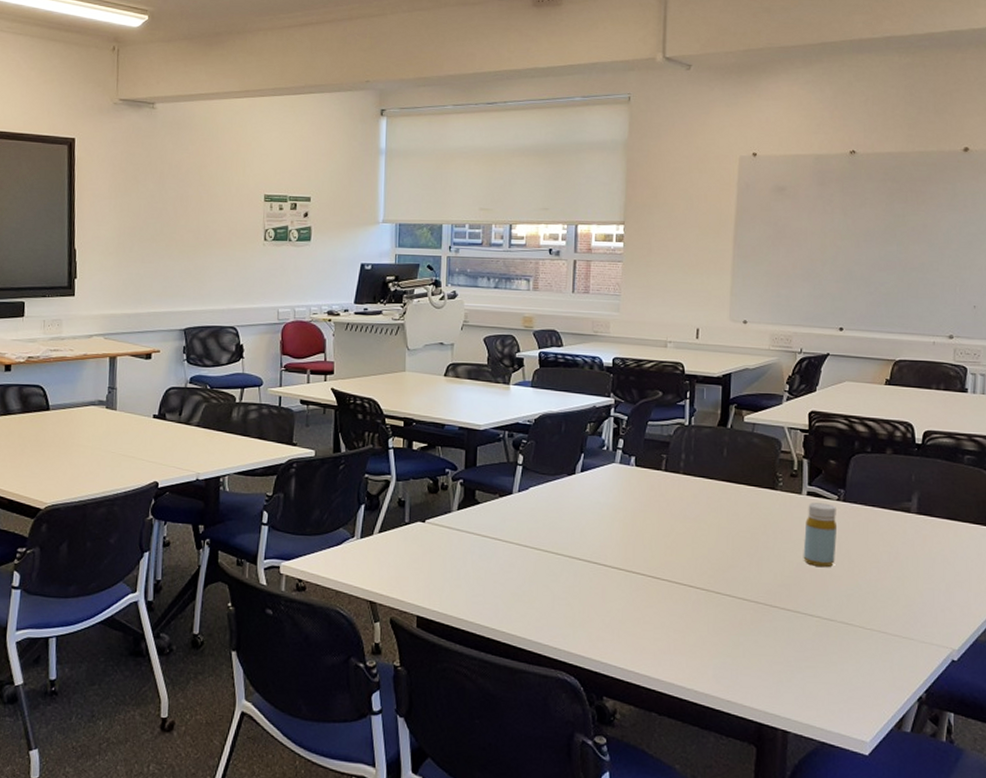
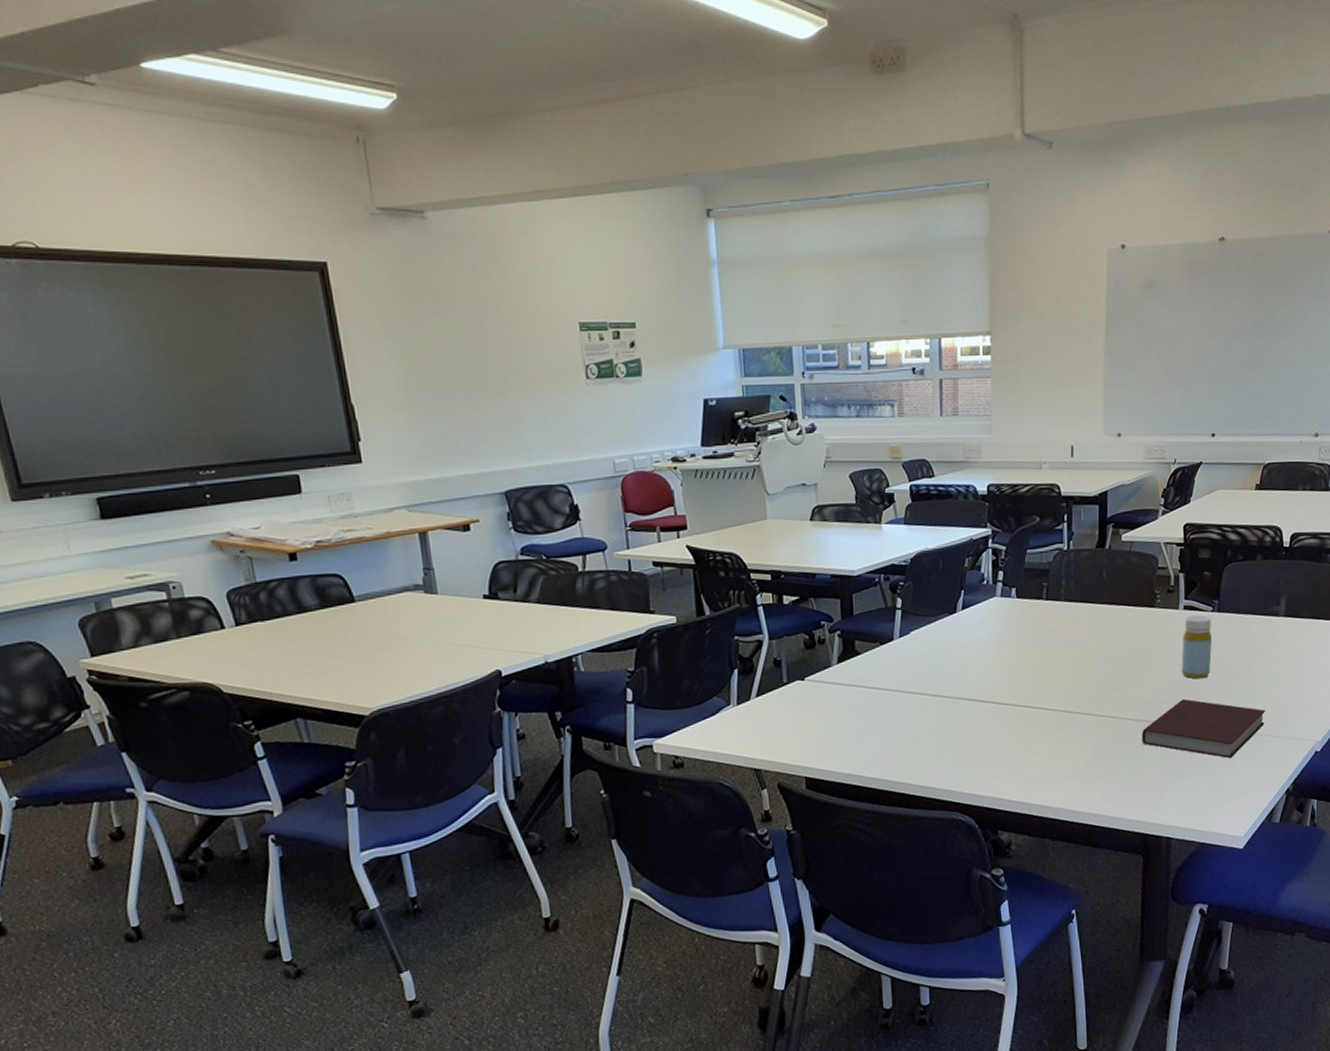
notebook: none [759,586,895,654] -> present [1141,699,1266,758]

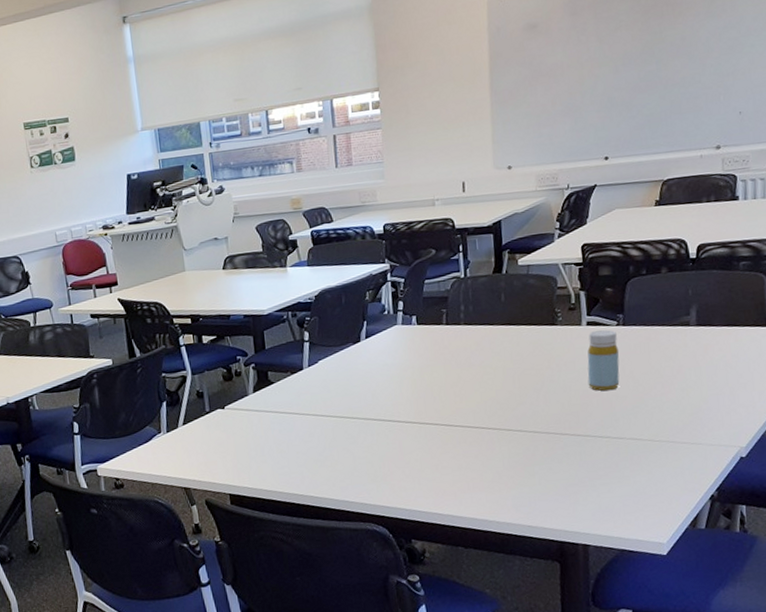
notebook: present [1141,699,1266,758] -> none [550,410,682,466]

